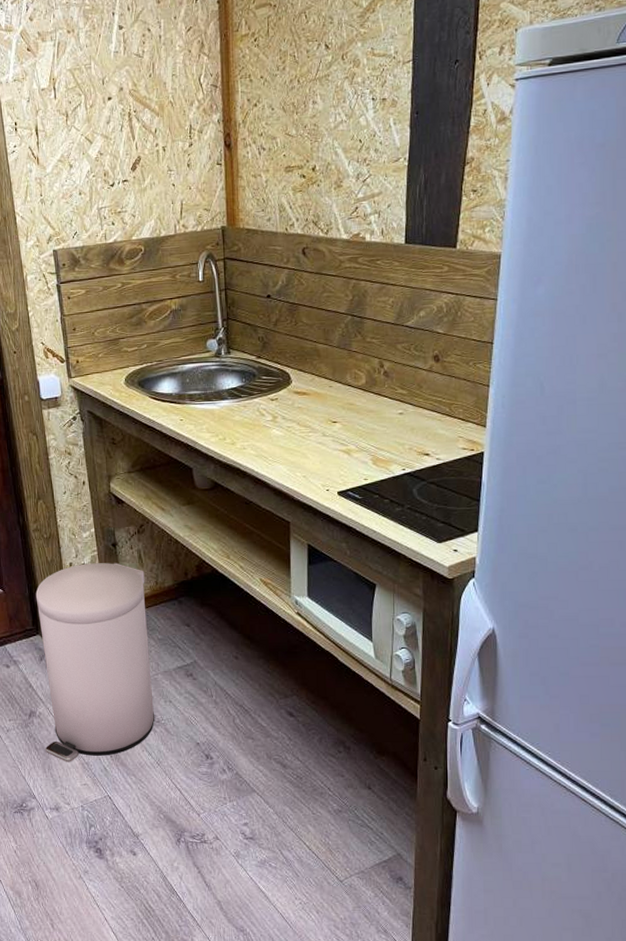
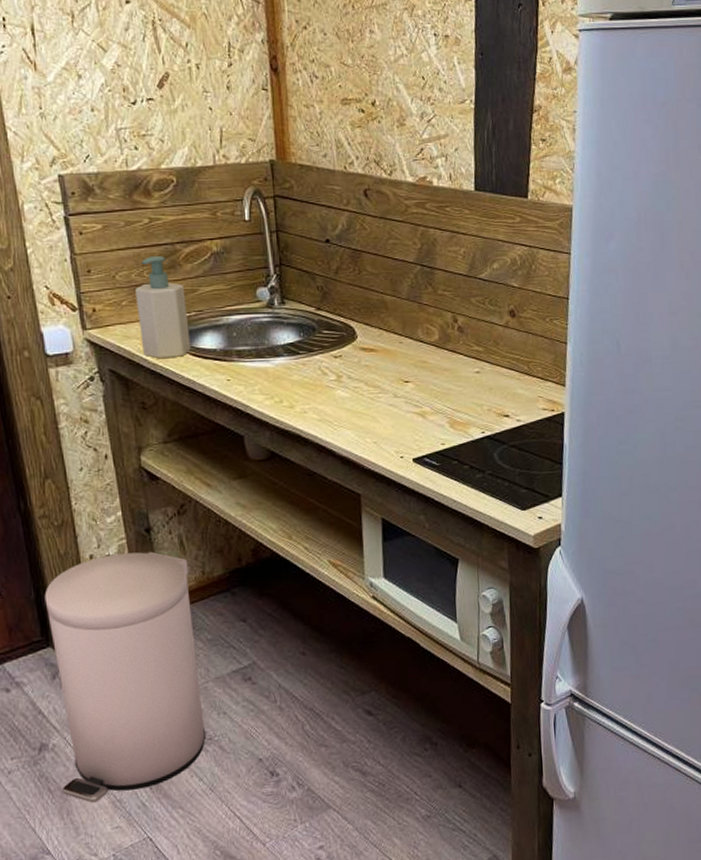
soap bottle: none [110,315,152,402] -> present [135,256,191,359]

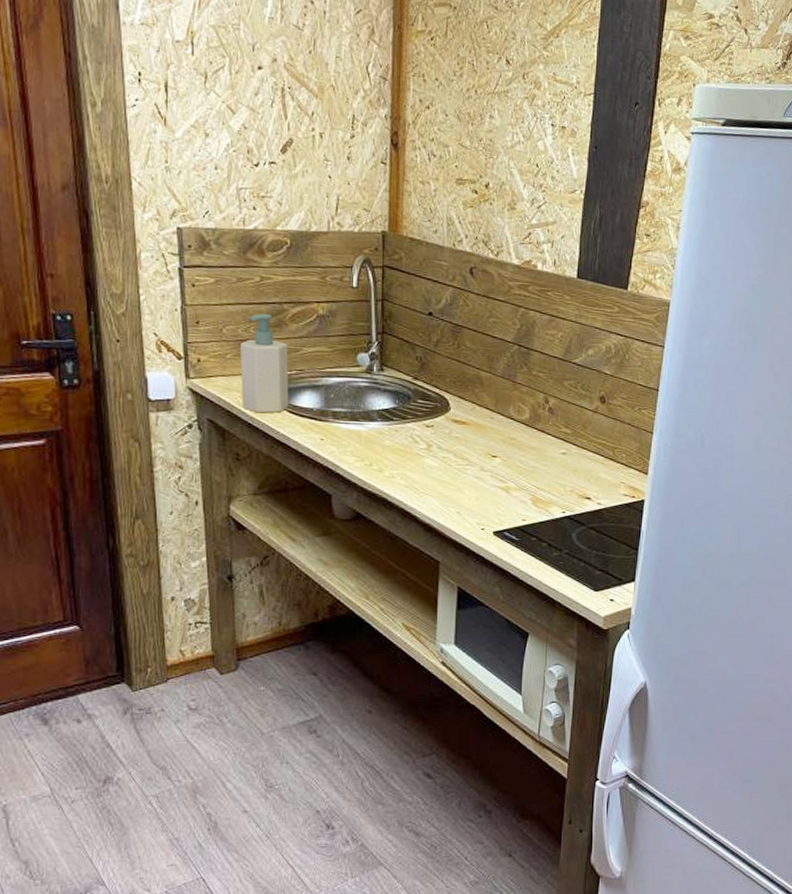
pedal bin: present [44,551,206,803] -> none [121,598,268,839]

